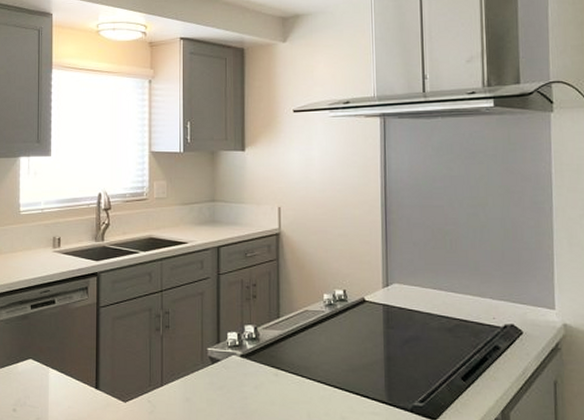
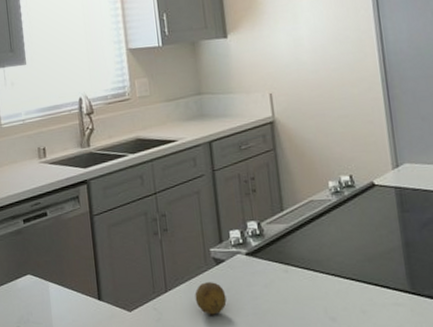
fruit: none [188,379,218,411] -> present [195,282,227,315]

